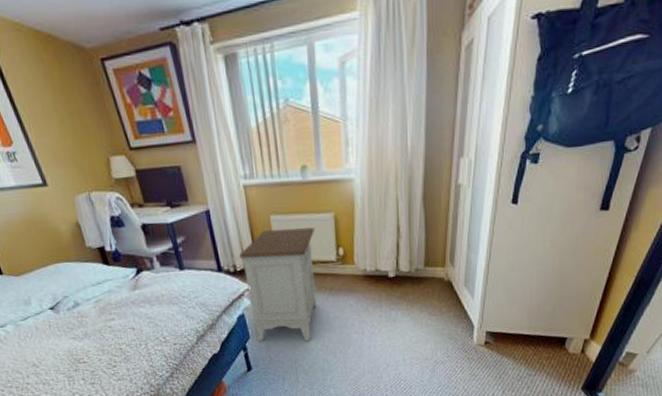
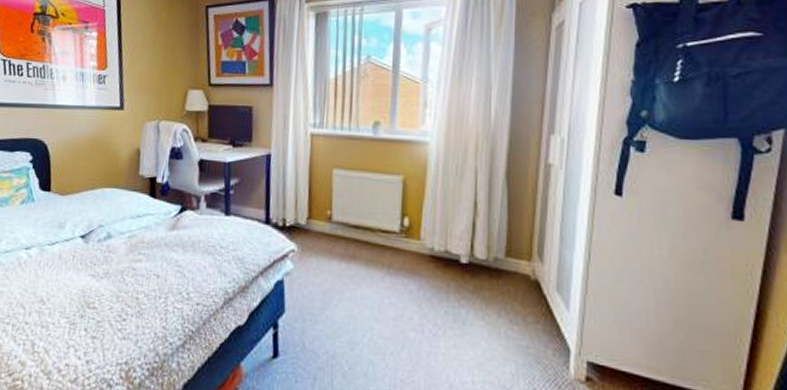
nightstand: present [239,227,318,342] -> none [292,184,380,331]

